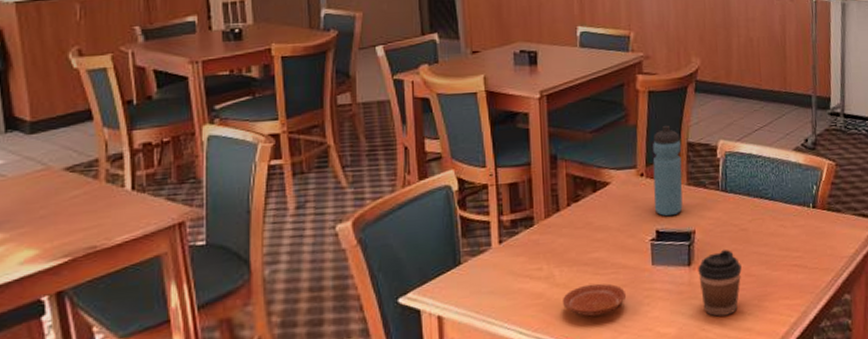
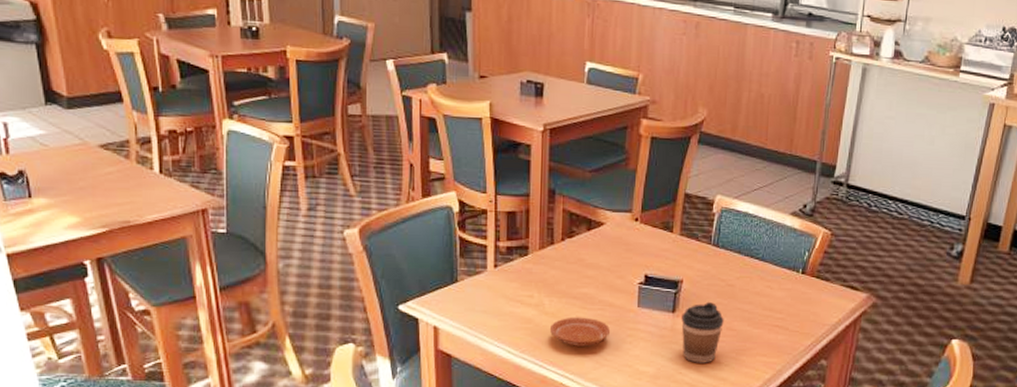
water bottle: present [652,125,683,217] -> none [645,173,678,263]

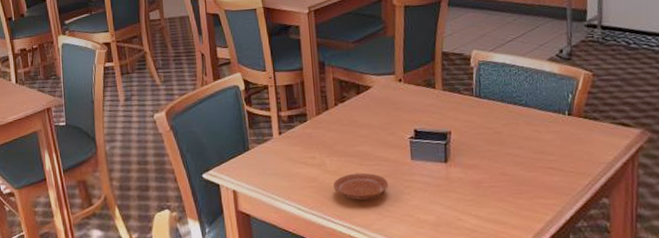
coffee cup: present [681,301,724,363] -> none [454,149,497,209]

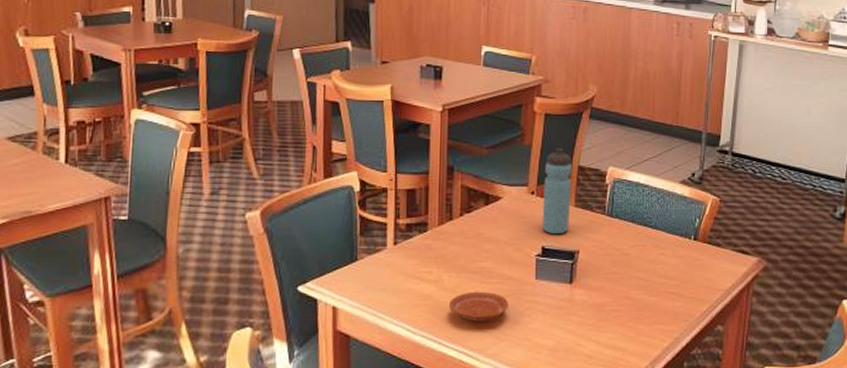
water bottle: none [409,36,439,118] -> present [542,147,571,235]

